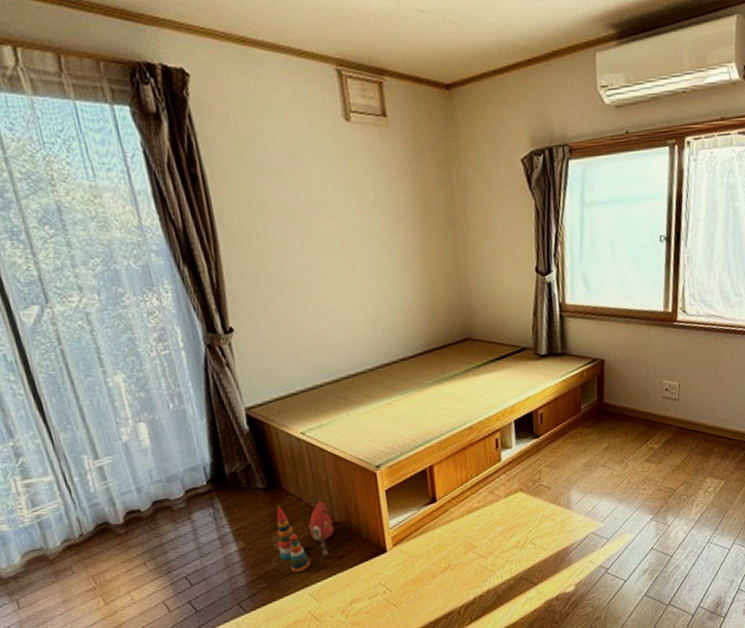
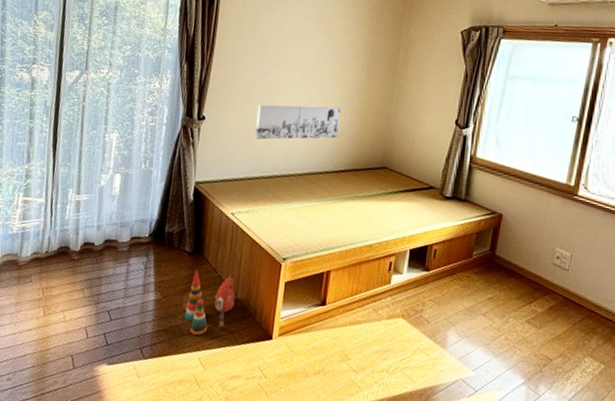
wall art: none [296,282,405,340] -> present [255,104,340,140]

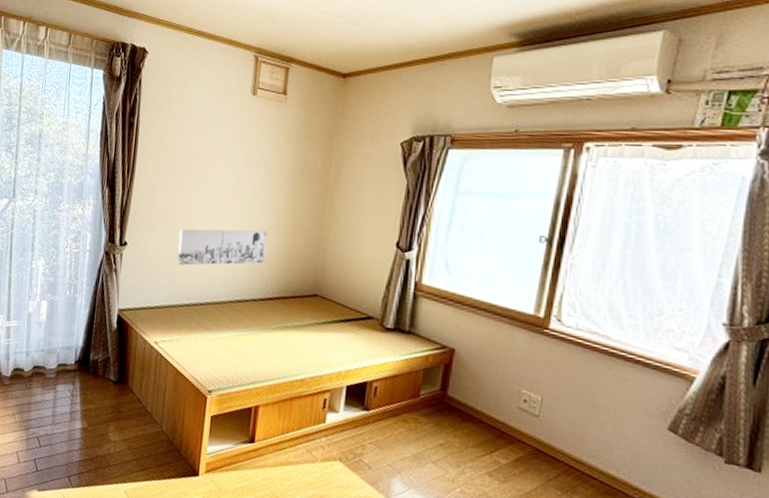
stacking toy: present [185,270,235,335] -> none [110,400,160,467]

